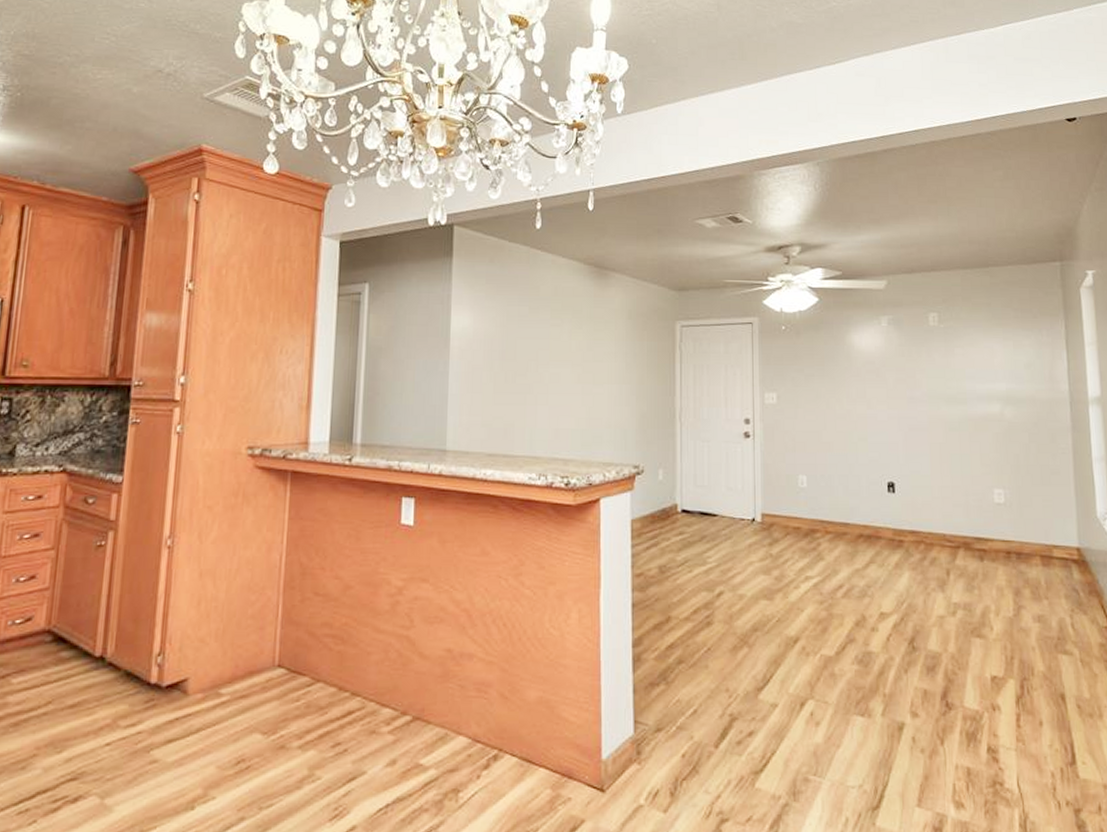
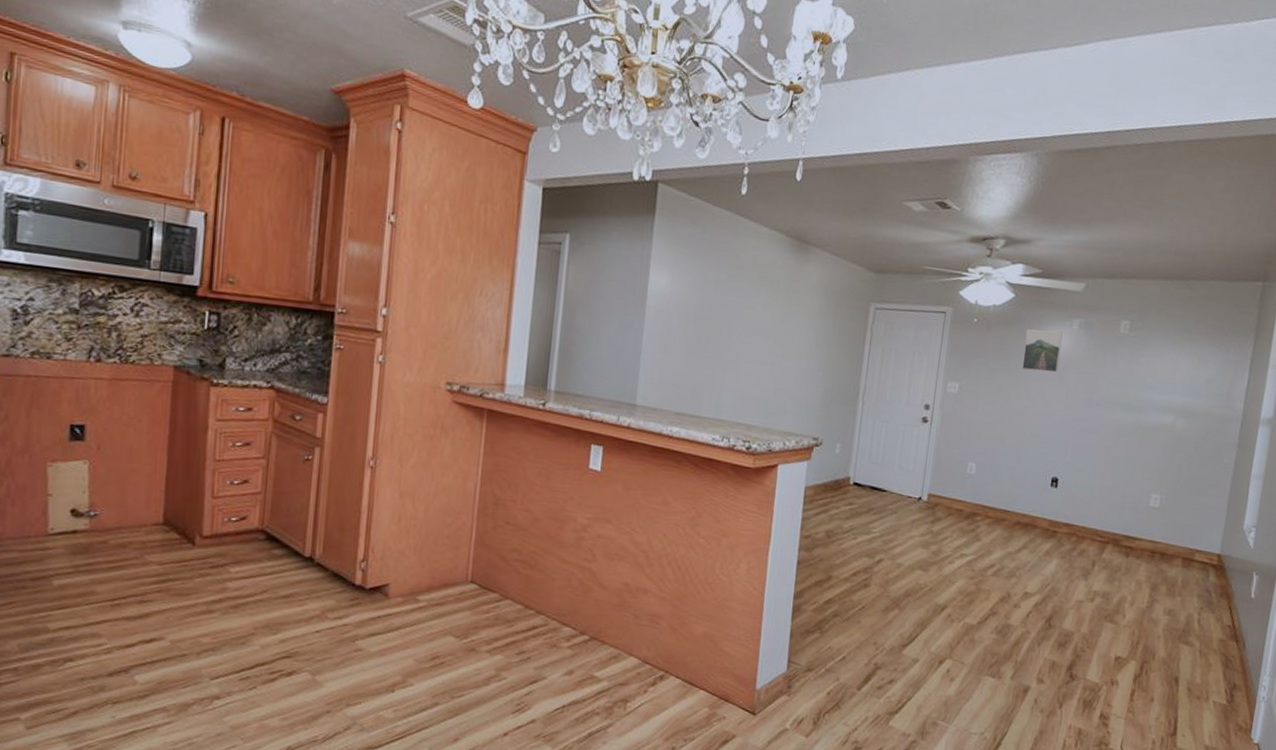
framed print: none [836,329,874,372] -> present [1022,329,1063,373]

